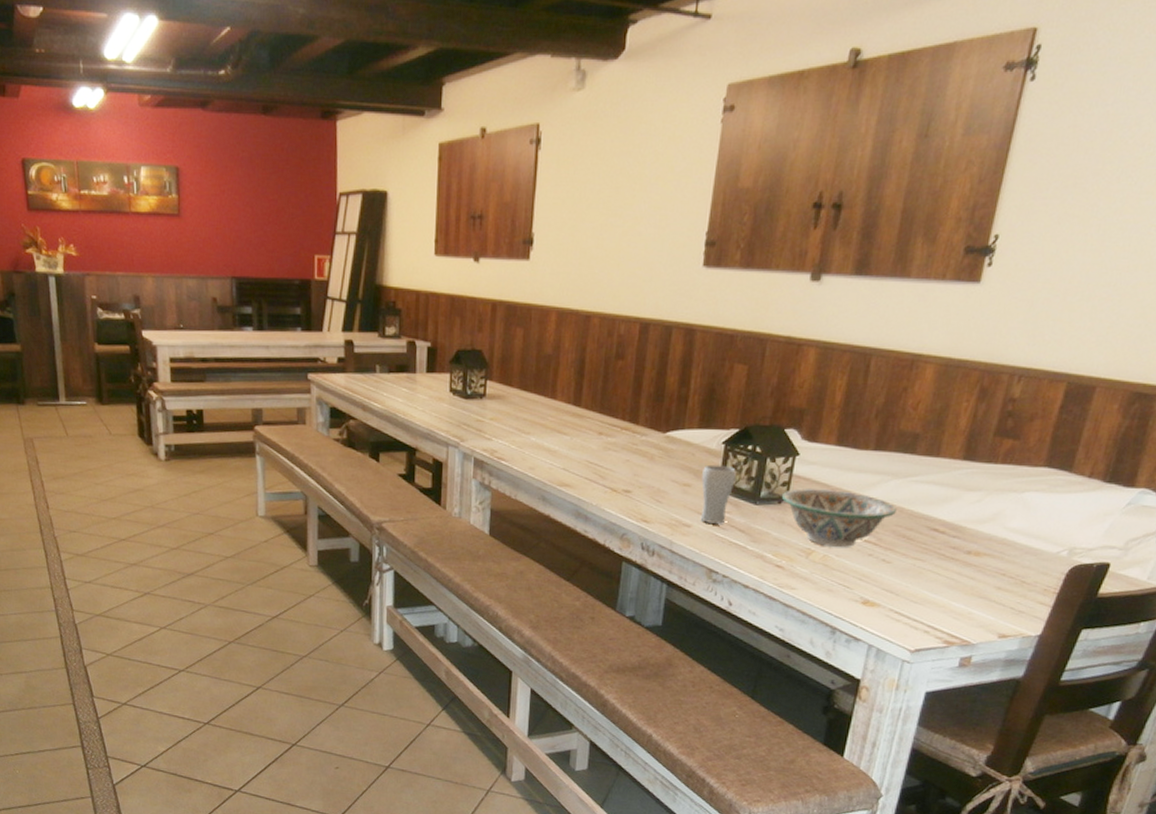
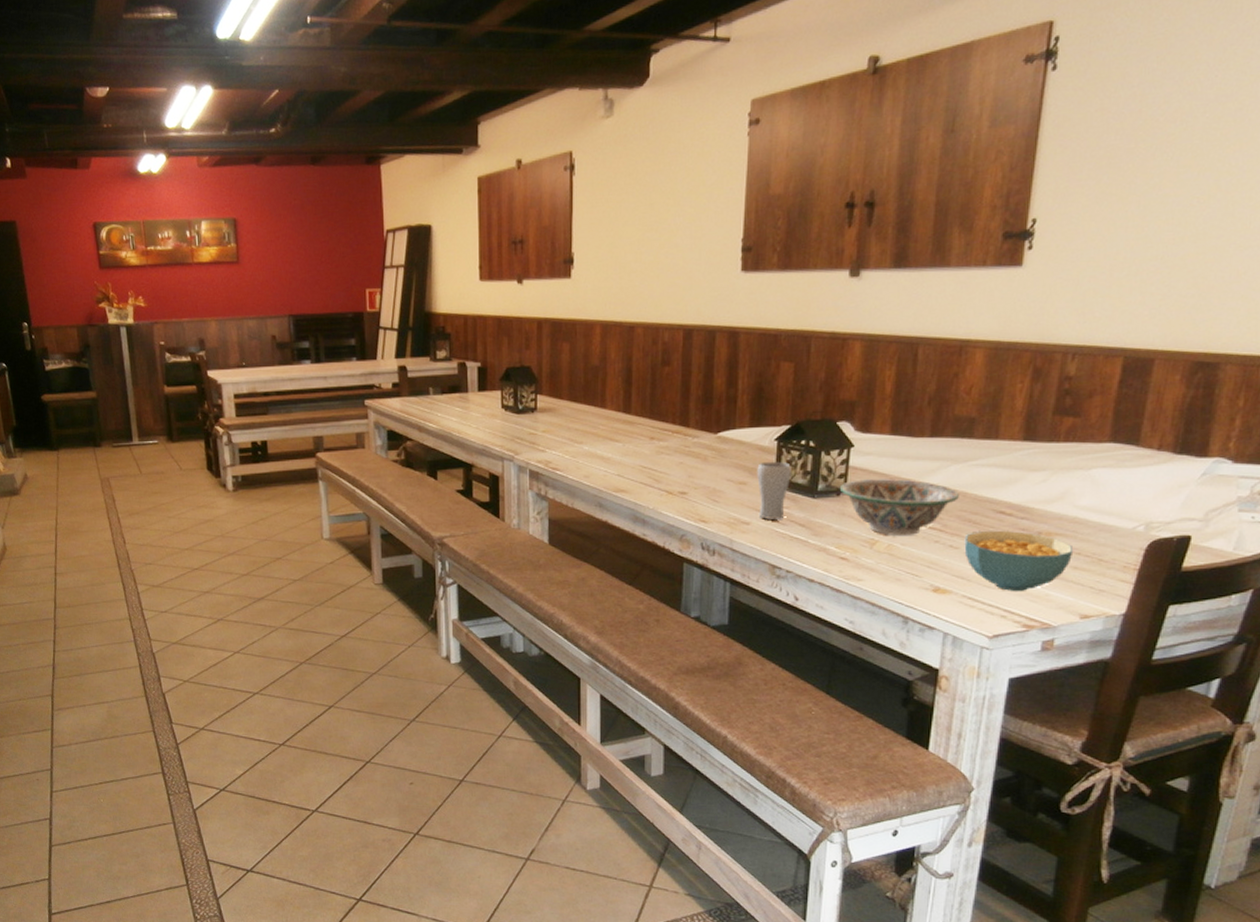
cereal bowl: none [896,547,999,609] -> present [964,531,1074,592]

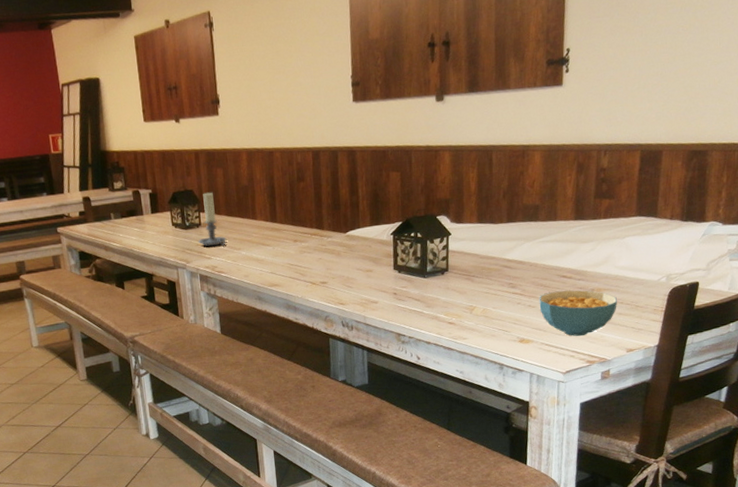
candle holder: none [531,370,567,437] -> present [198,192,227,246]
drinking glass: present [757,461,791,520] -> none [379,251,406,298]
decorative bowl: present [839,479,959,535] -> none [443,257,532,302]

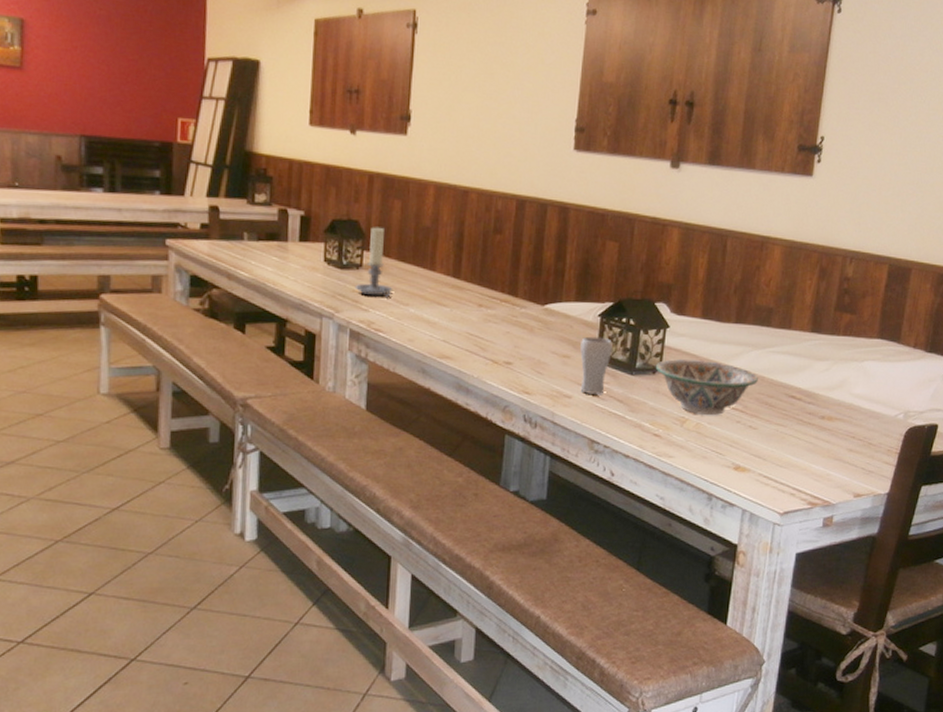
drinking glass: none [379,251,406,298] -> present [580,336,612,394]
decorative bowl: none [443,257,532,302] -> present [655,359,758,415]
cereal bowl: present [539,290,618,337] -> none [761,414,850,472]

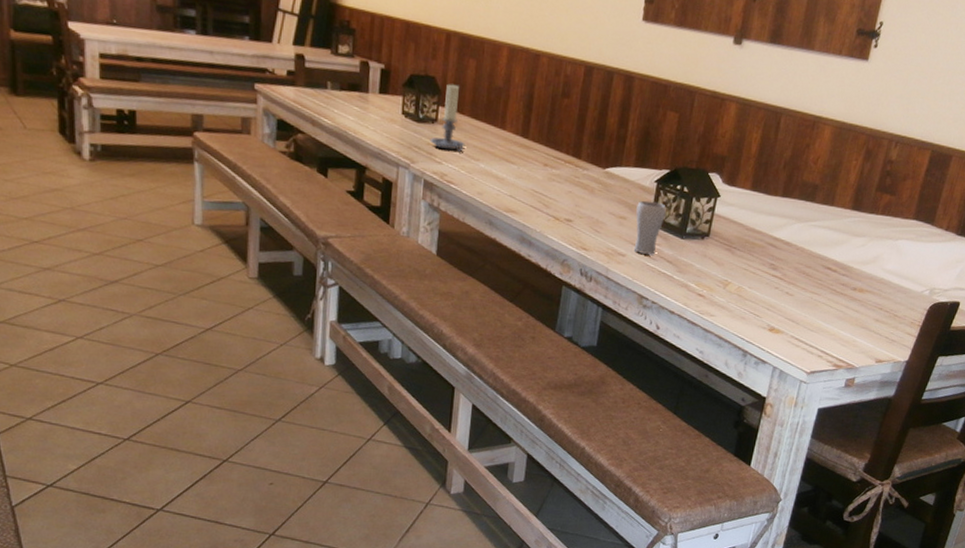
decorative bowl: present [655,359,758,415] -> none [704,226,799,281]

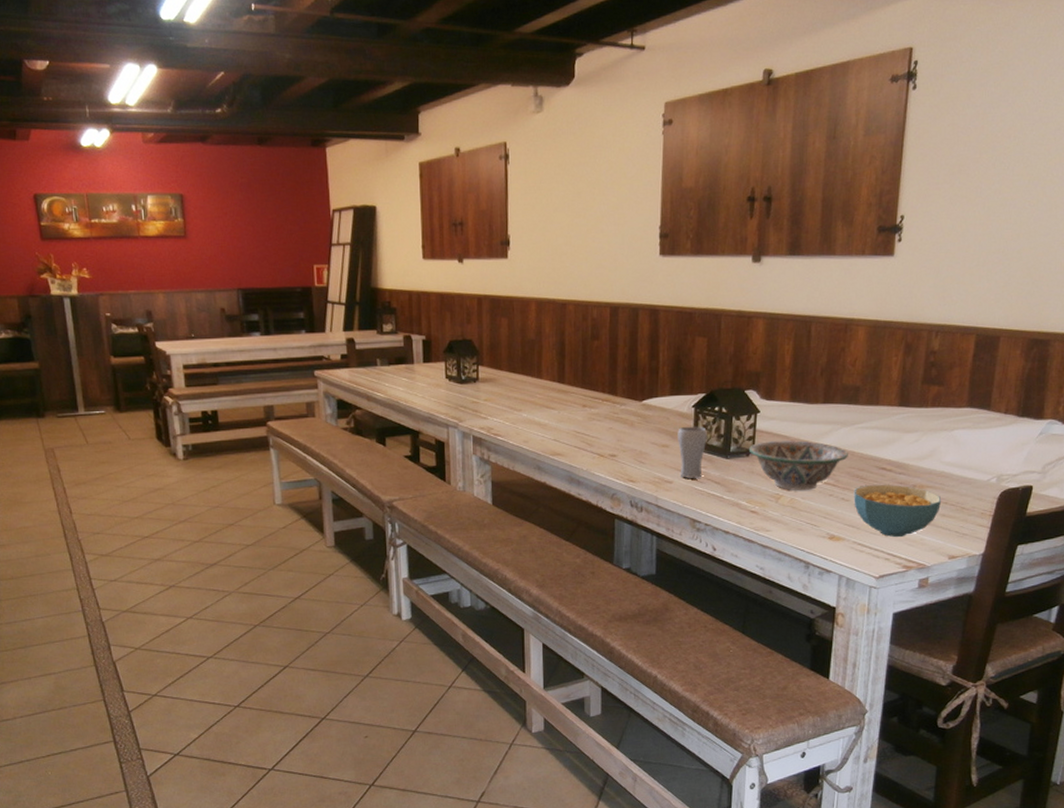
candle holder: present [429,83,465,152] -> none [473,344,507,405]
decorative bowl: none [704,226,799,281] -> present [748,440,848,490]
cereal bowl: none [797,282,878,337] -> present [854,485,942,538]

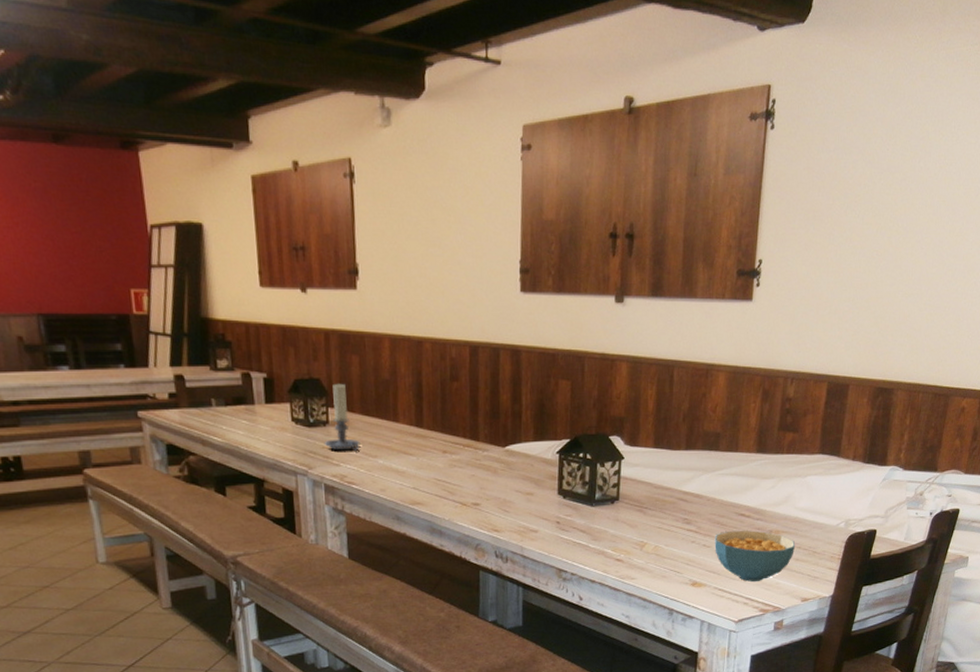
candle holder: none [473,344,507,405] -> present [324,383,361,451]
drinking glass: present [678,426,707,478] -> none [542,473,572,527]
decorative bowl: present [748,440,848,490] -> none [613,487,709,538]

